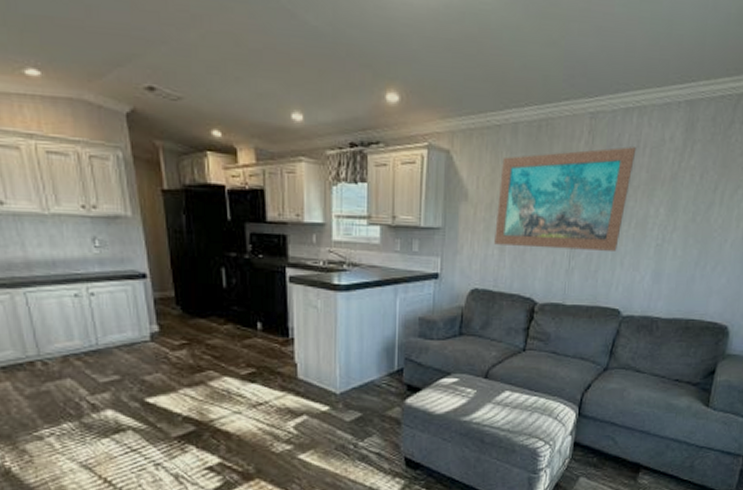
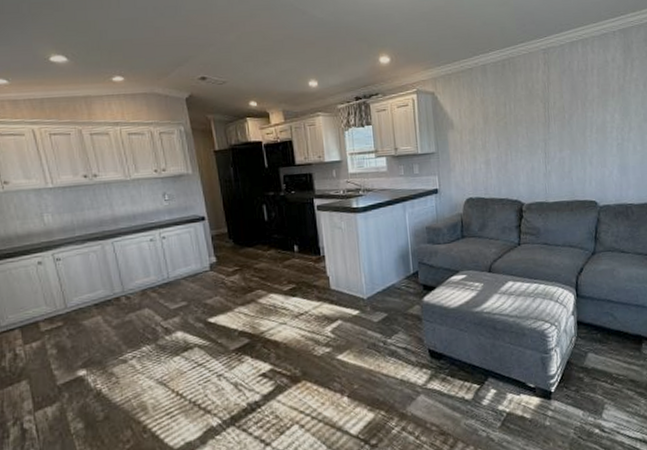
wall art: present [494,147,637,251] -> none [477,70,586,160]

